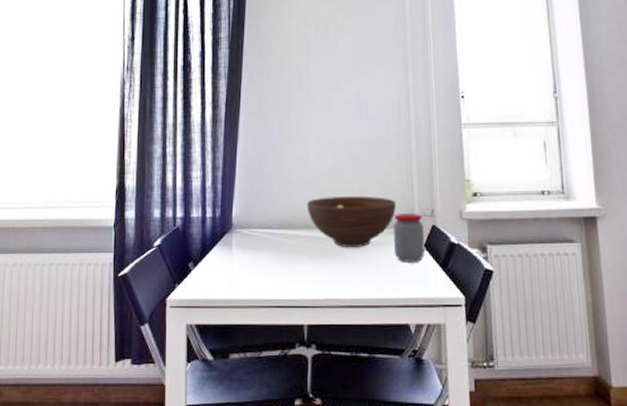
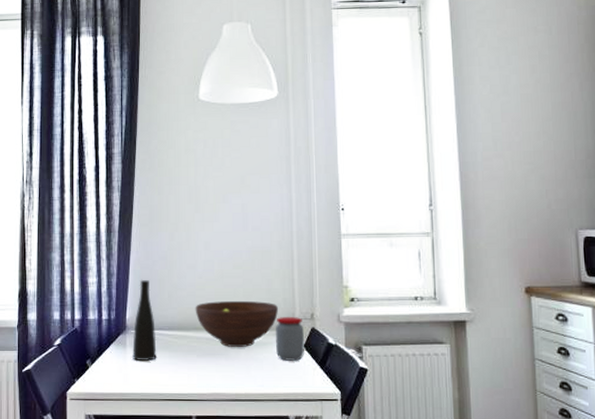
vase: none [239,173,265,264] -> present [132,279,157,362]

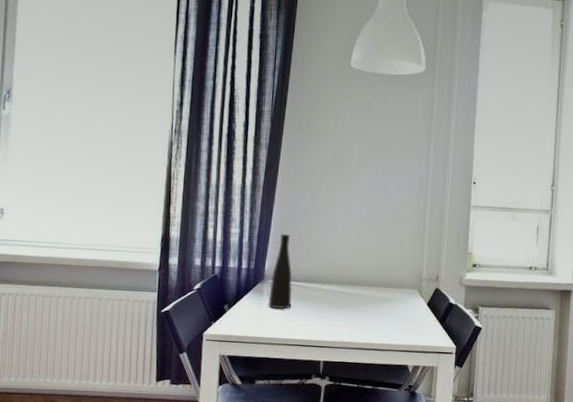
fruit bowl: present [195,301,279,347] -> none [330,258,408,302]
jar: present [276,317,304,361] -> none [402,277,429,317]

